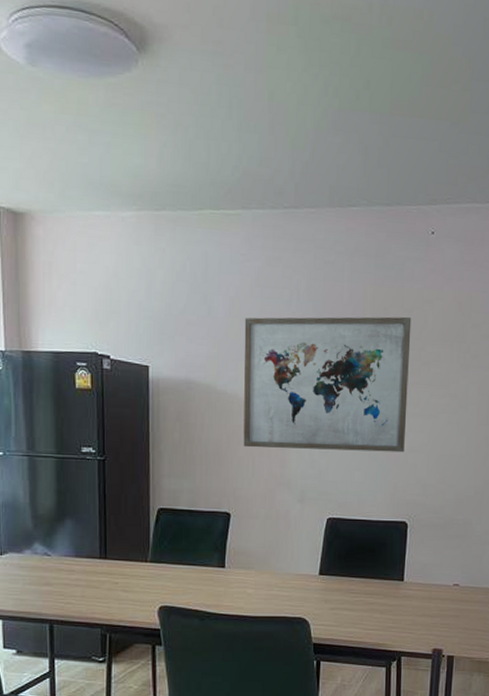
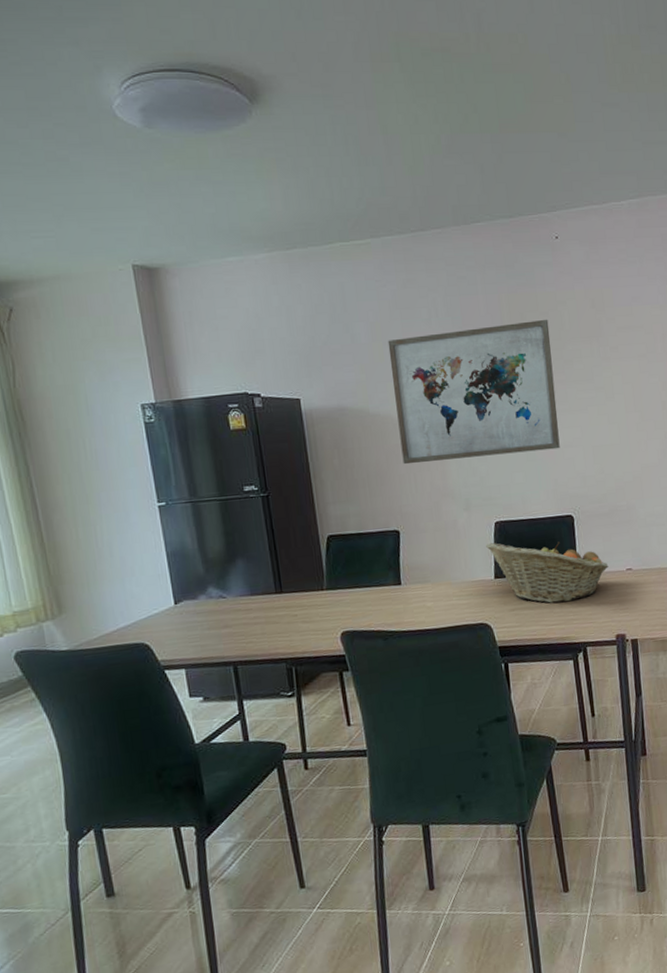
fruit basket: none [315,538,436,609] -> present [486,541,609,603]

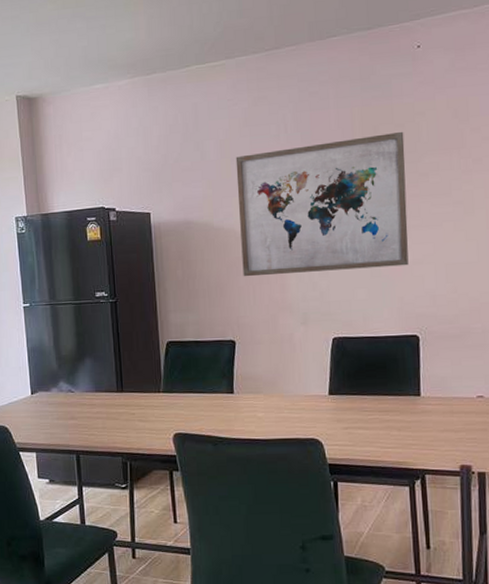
fruit basket: present [486,541,609,603] -> none [322,358,456,426]

